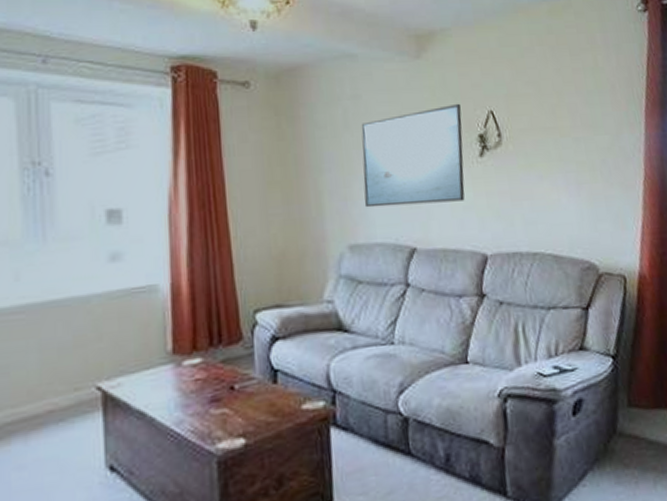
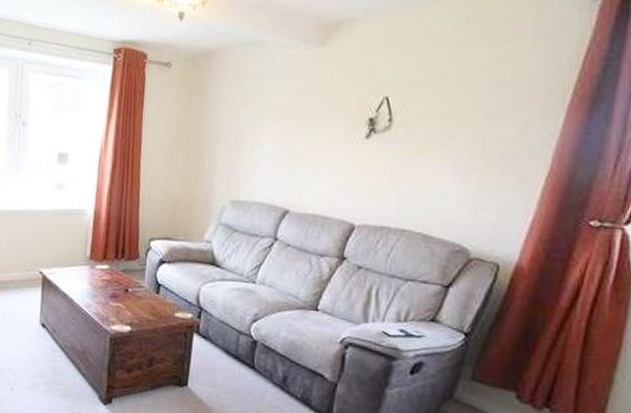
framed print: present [361,103,465,208] -> none [250,88,357,176]

